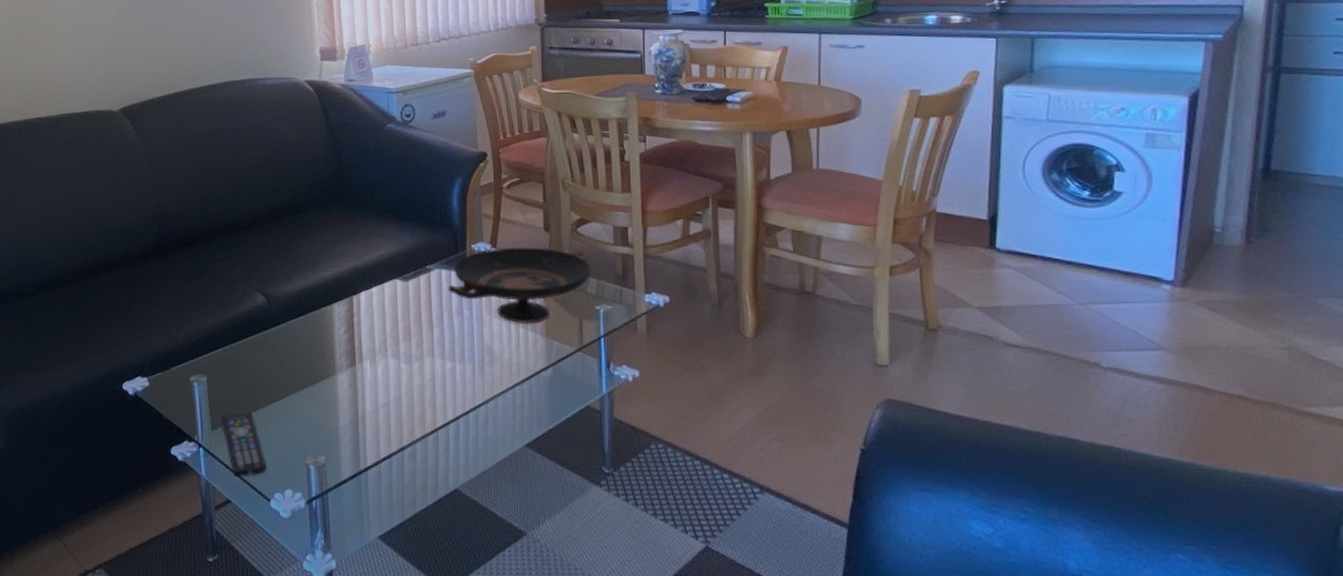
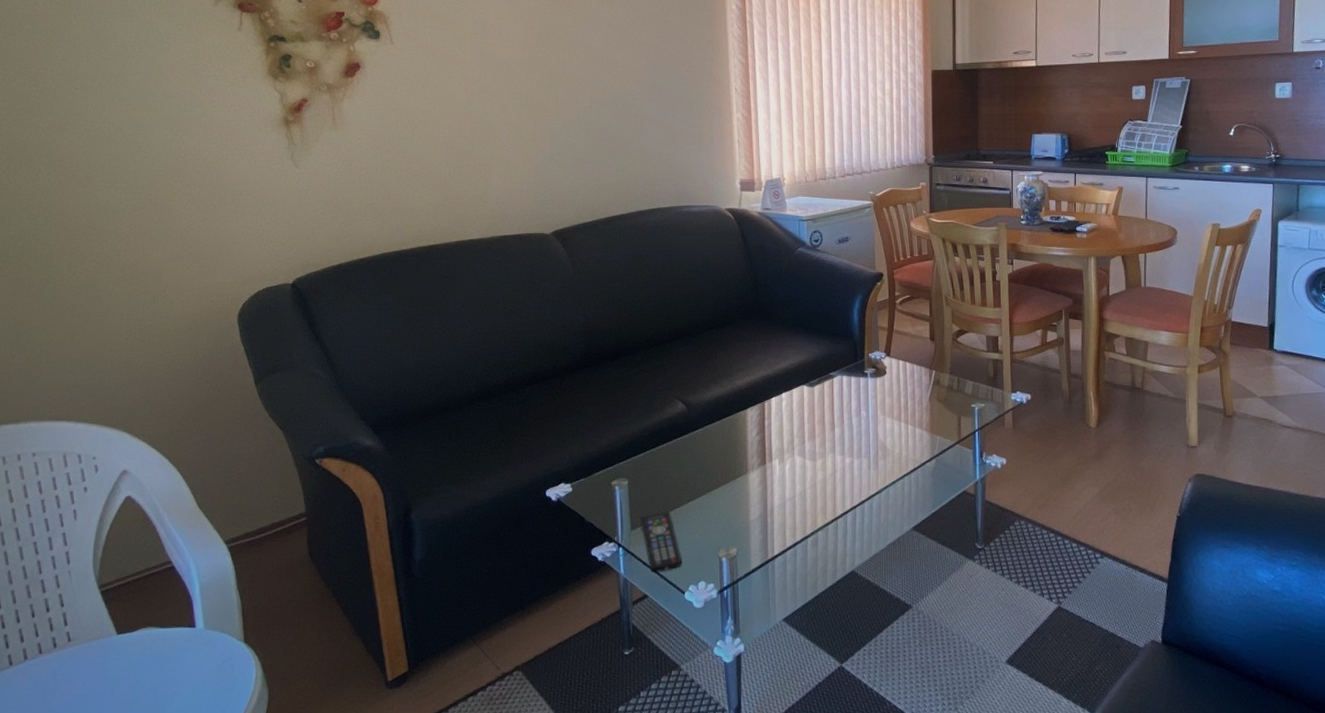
decorative bowl: present [448,247,592,325] -> none [848,355,969,422]

